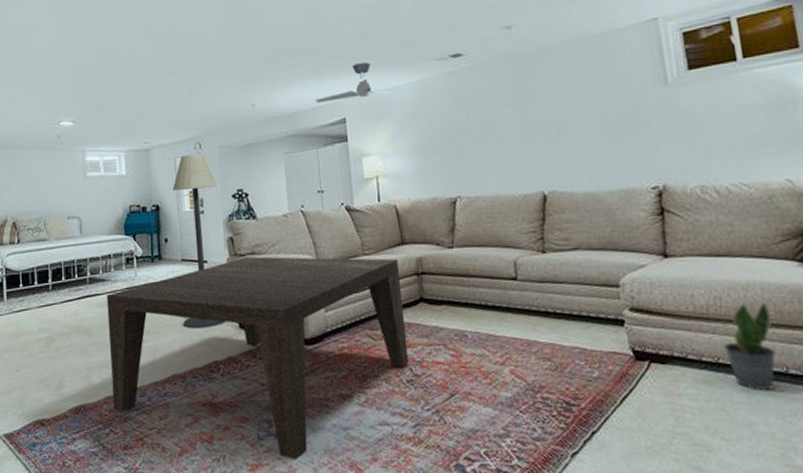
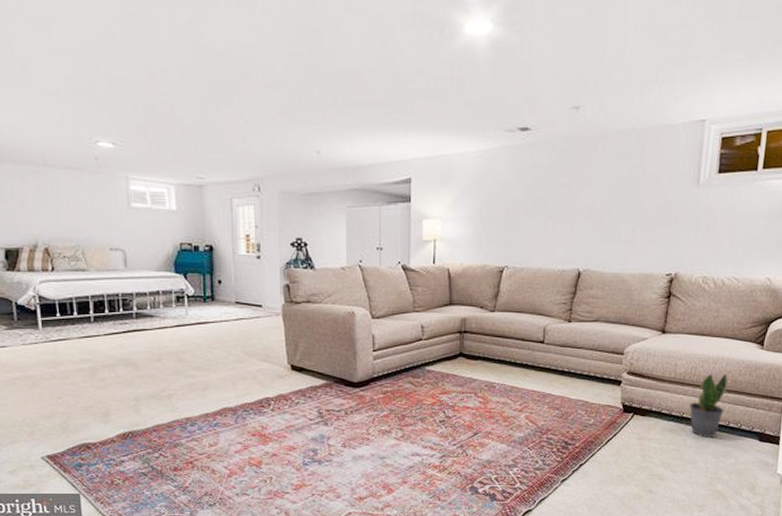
coffee table: present [106,257,409,460] -> none [155,305,445,481]
floor lamp: present [172,153,226,329] -> none [227,196,278,368]
ceiling fan: present [314,61,416,103] -> none [381,122,482,160]

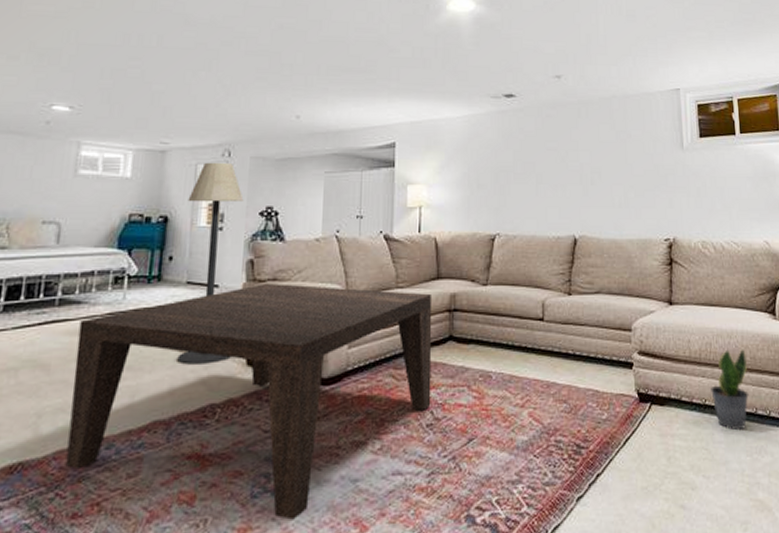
coffee table: none [155,305,445,481] -> present [65,284,432,520]
floor lamp: none [227,196,278,368] -> present [177,162,244,365]

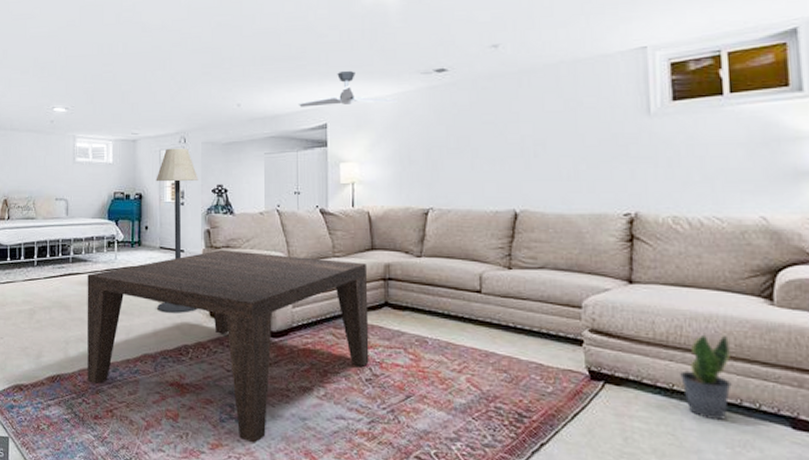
ceiling fan: none [365,88,468,125] -> present [298,70,398,107]

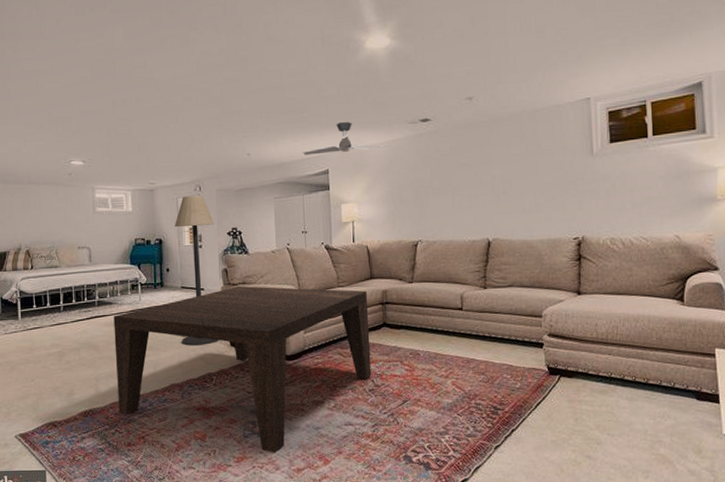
potted plant: present [680,334,732,421] -> none [616,331,654,399]

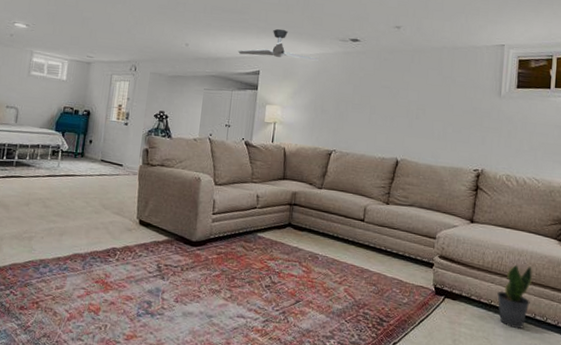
coffee table: present [113,286,372,453] -> none [17,167,277,336]
floor lamp: present [174,195,219,346] -> none [92,73,144,220]
potted plant: none [616,331,654,399] -> present [497,264,532,329]

